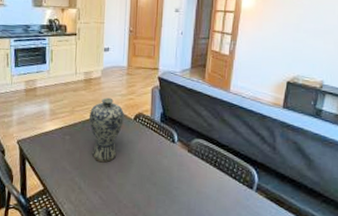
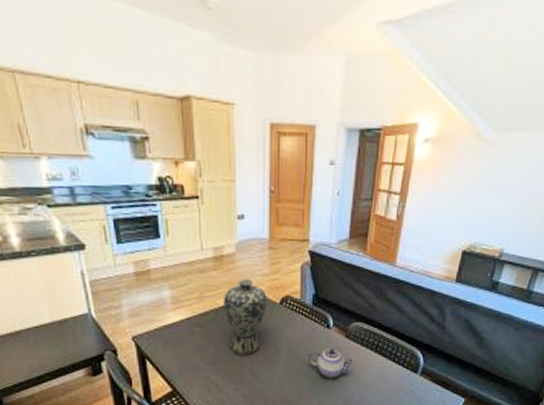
teapot: none [156,161,196,189] -> present [308,349,354,379]

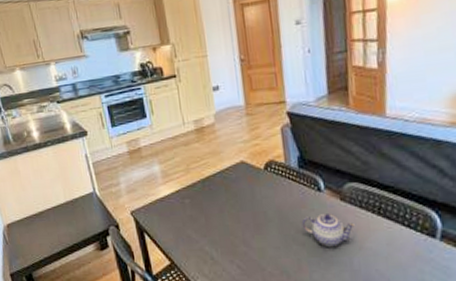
vase: present [224,278,267,356] -> none [208,147,252,226]

